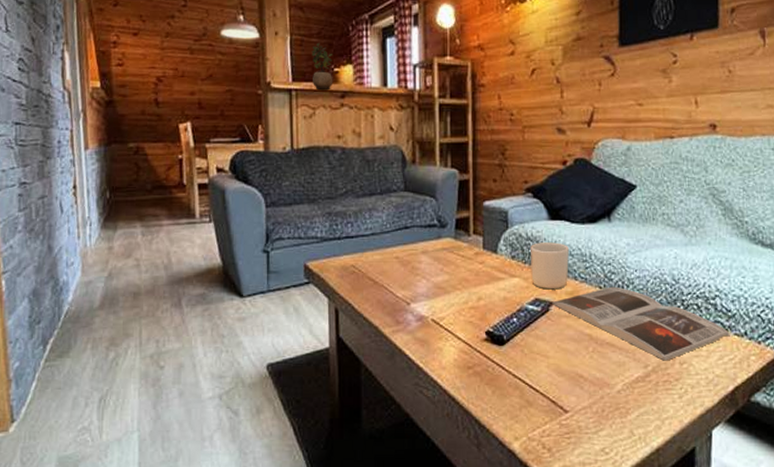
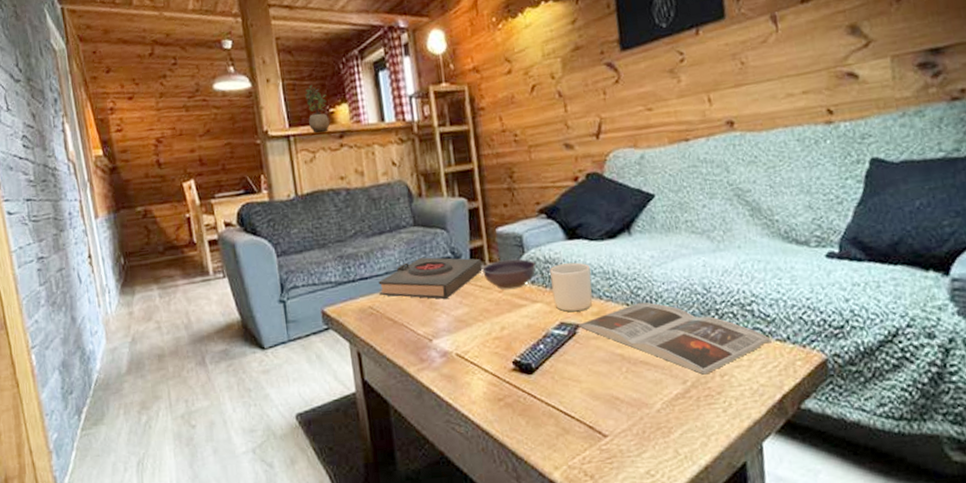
book: none [363,223,466,265] -> present [378,257,483,299]
bowl: none [466,233,518,262] -> present [482,258,536,290]

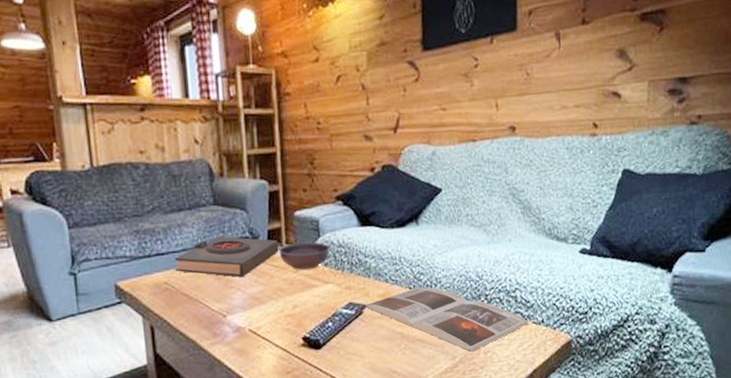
potted plant: present [305,84,330,134] -> none [105,52,131,104]
mug: present [550,262,593,313] -> none [342,248,380,294]

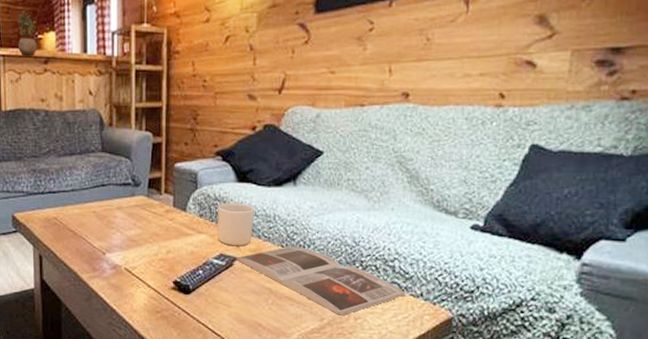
potted plant: none [105,52,131,104] -> present [17,10,37,56]
book: present [175,236,279,277] -> none [64,181,158,219]
bowl: present [279,241,330,271] -> none [158,192,206,220]
mug: none [342,248,380,294] -> present [217,203,254,247]

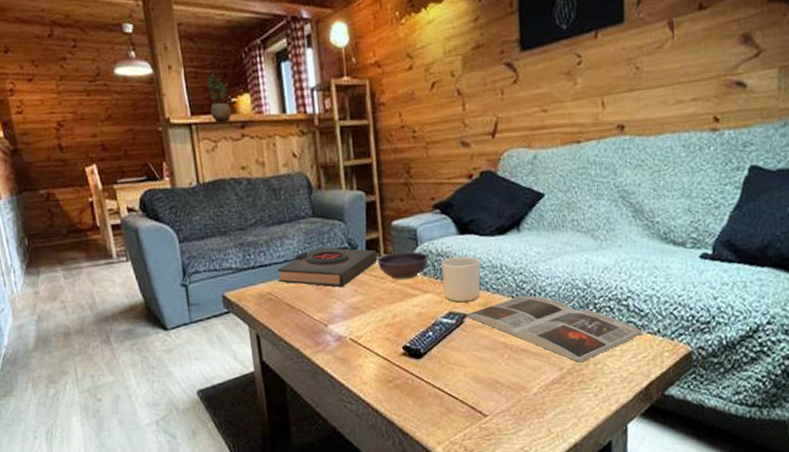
book: none [64,181,158,219] -> present [277,247,377,287]
bowl: none [158,192,206,220] -> present [377,251,429,281]

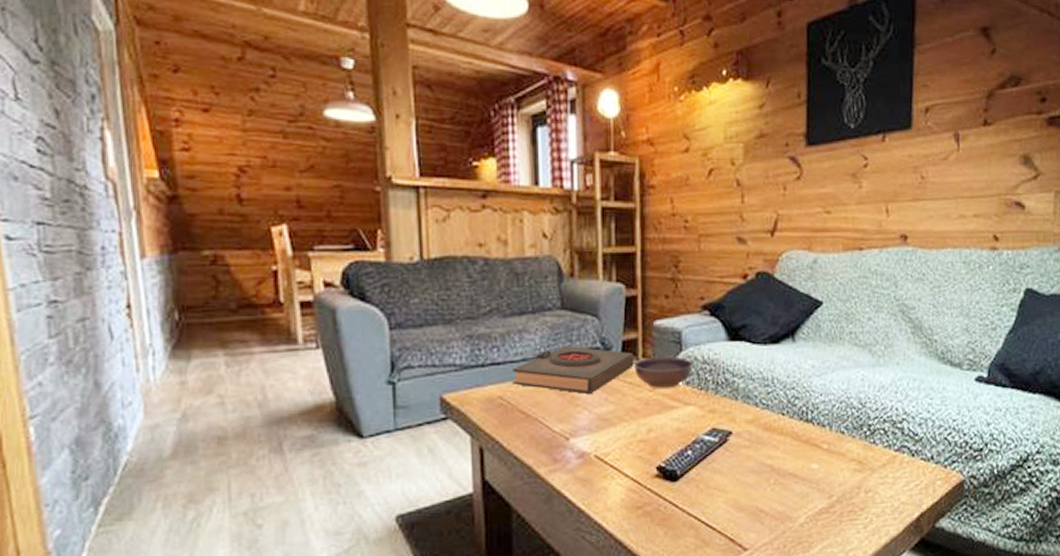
potted plant: present [207,73,232,123] -> none [444,129,472,189]
mug: present [441,256,481,303] -> none [707,365,749,418]
magazine: present [465,295,643,363] -> none [729,412,917,490]

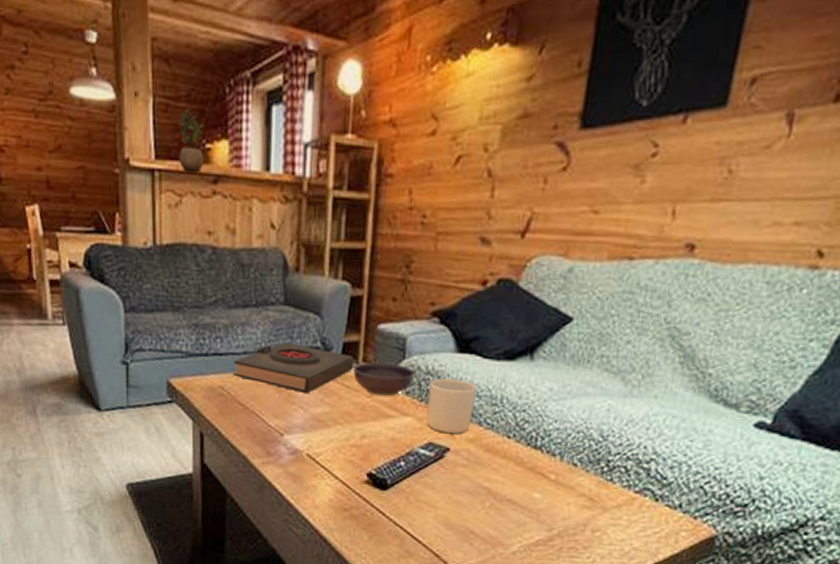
potted plant: none [444,129,472,189] -> present [179,108,205,173]
mug: none [707,365,749,418] -> present [426,378,476,435]

